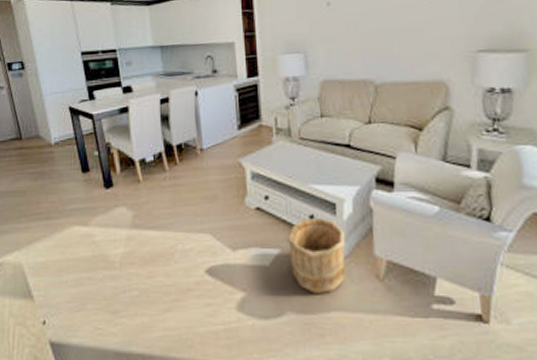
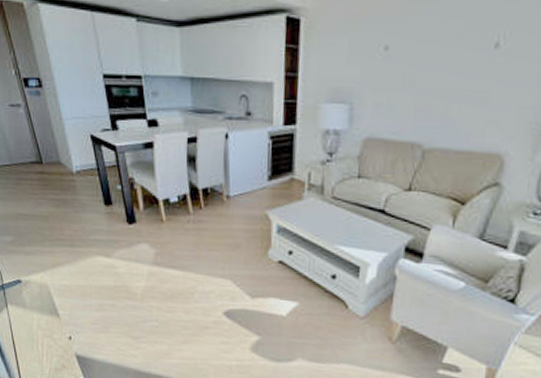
wooden bucket: present [286,217,346,293] -> none [305,277,365,347]

